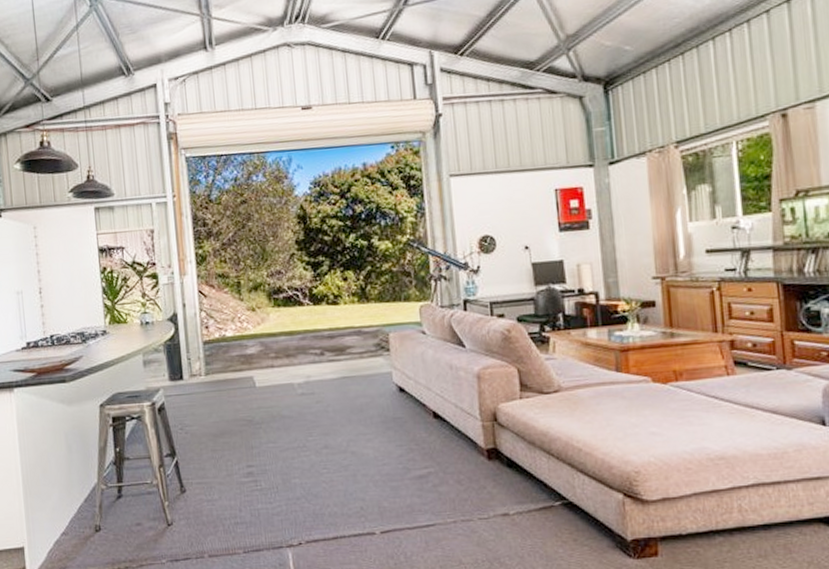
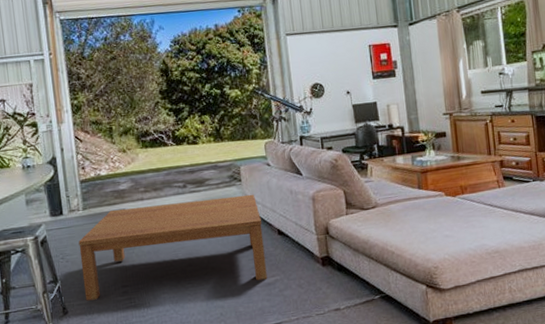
coffee table: none [199,367,419,480] -> present [78,194,268,301]

